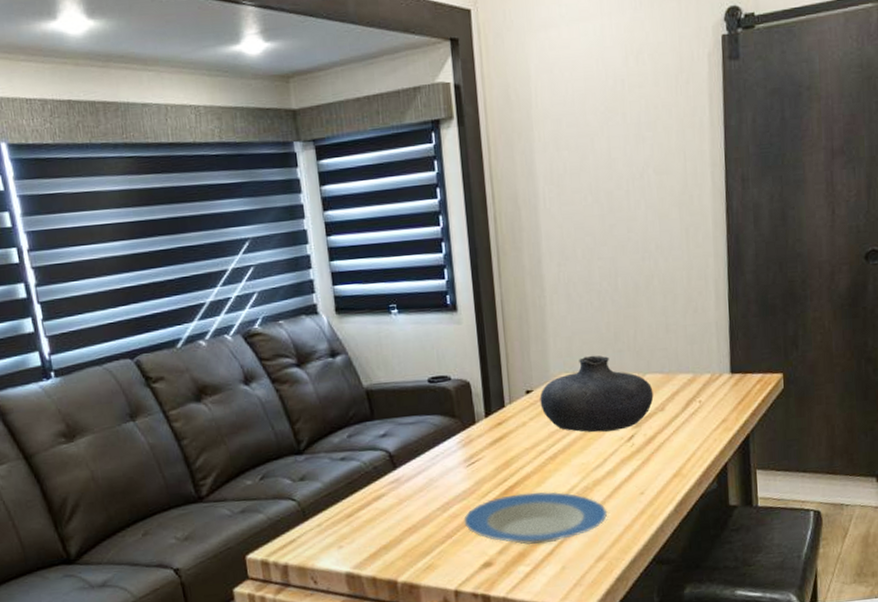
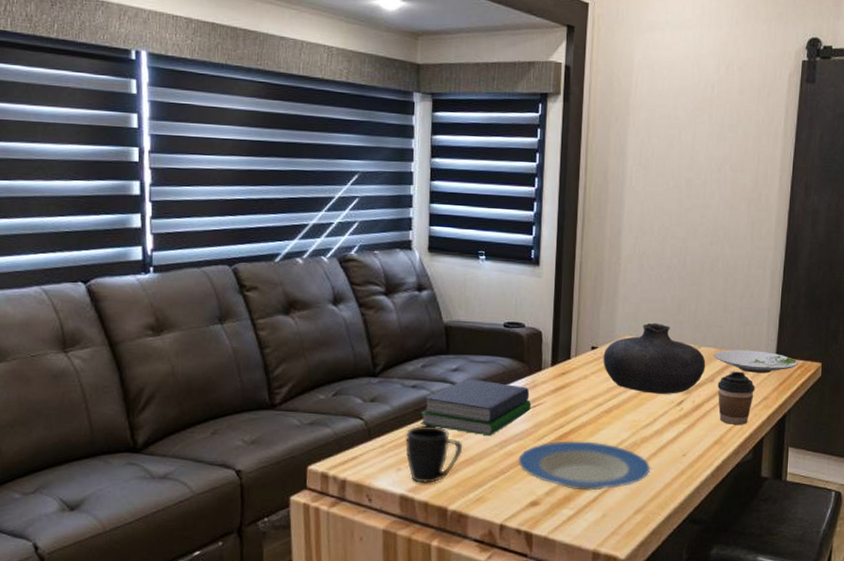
mug: none [342,497,405,559] -> present [405,425,463,483]
book: none [353,442,470,500] -> present [419,378,532,435]
plate: none [662,369,756,395] -> present [714,349,798,373]
coffee cup: none [669,395,712,454] -> present [717,371,756,425]

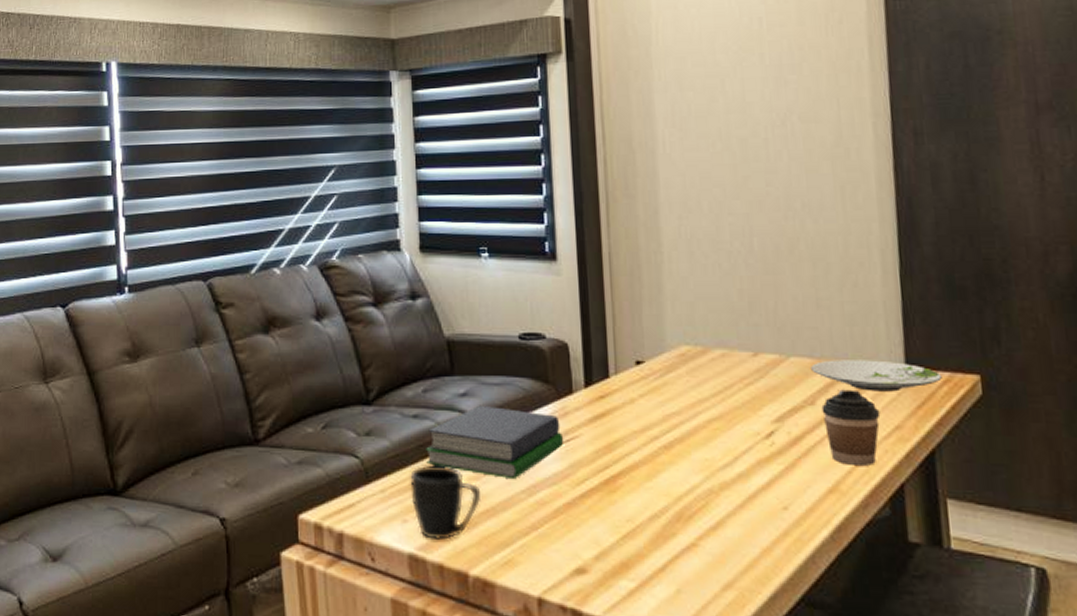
plate: present [518,441,651,491] -> none [553,486,739,556]
vase: present [603,322,706,394] -> none [653,327,801,423]

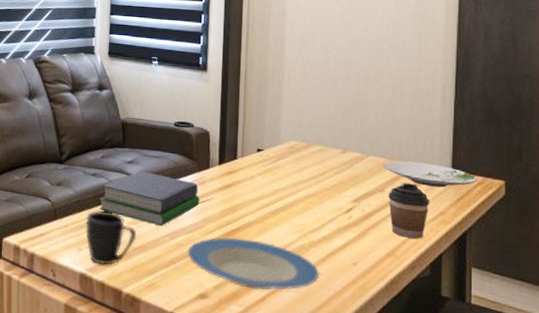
plate: none [553,486,739,556] -> present [187,237,320,290]

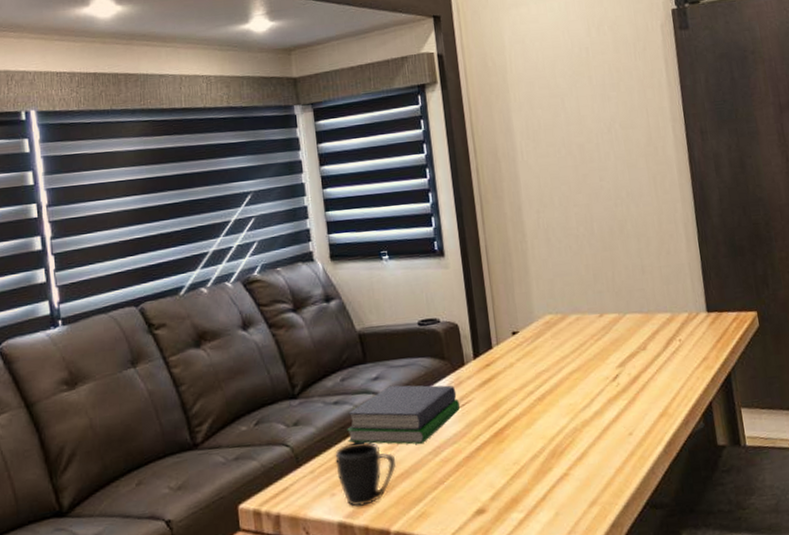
plate: present [187,237,320,290] -> none [455,433,598,490]
plate: present [383,160,477,188] -> none [641,308,732,334]
coffee cup: present [388,182,430,239] -> none [651,334,692,393]

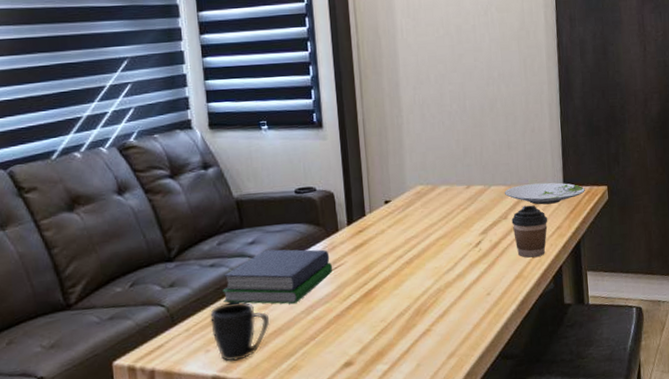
plate: none [641,308,732,334] -> present [505,182,585,205]
coffee cup: none [651,334,692,393] -> present [511,205,548,258]

